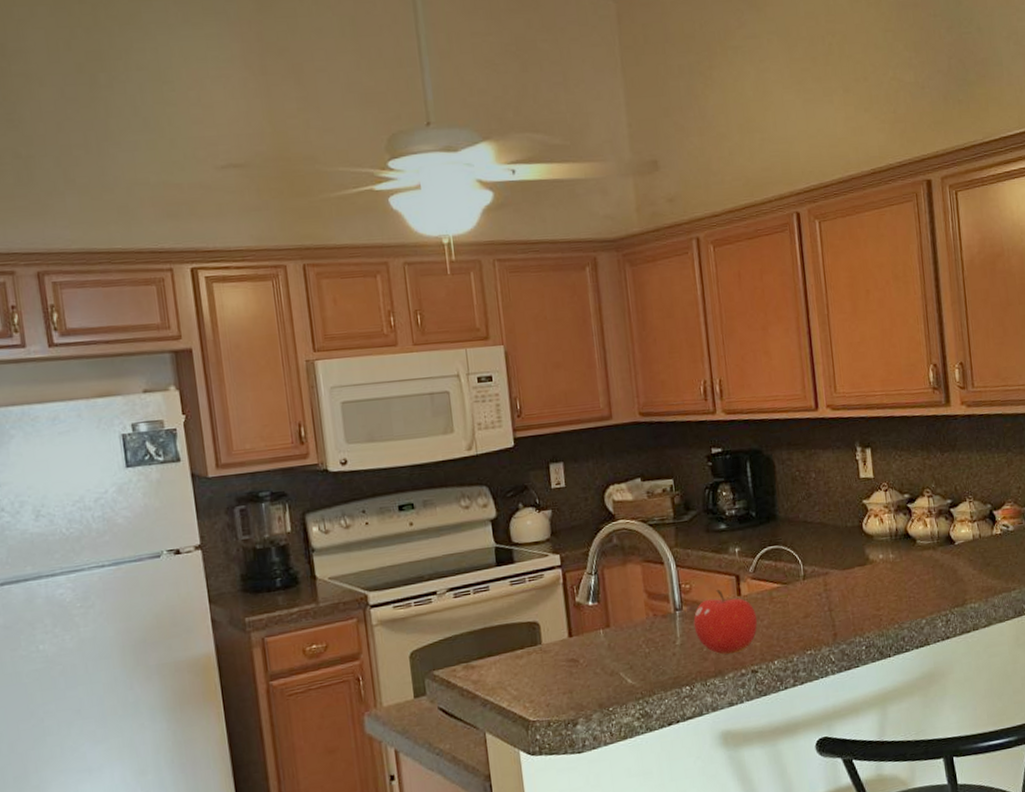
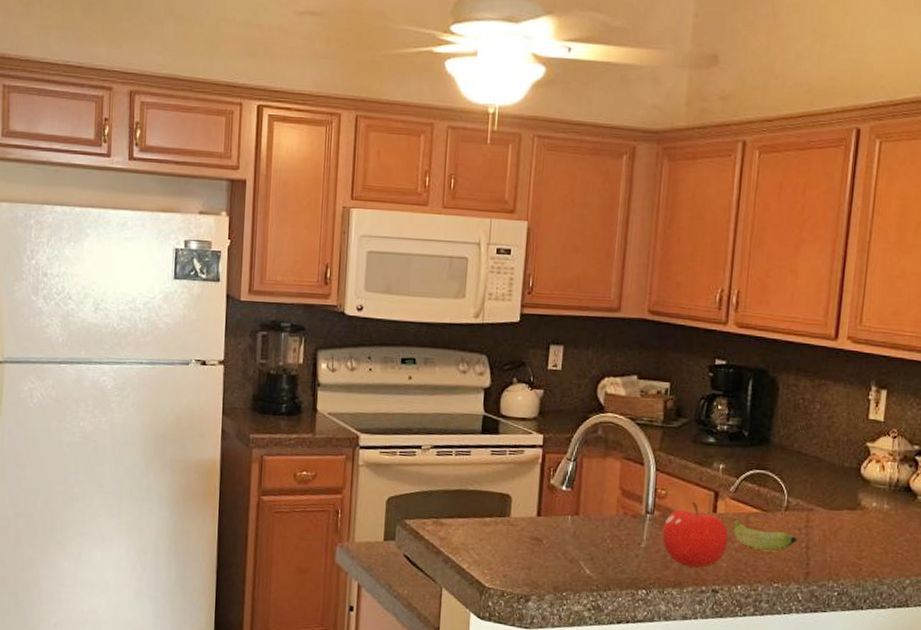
banana: none [758,597,819,623] -> present [733,519,797,552]

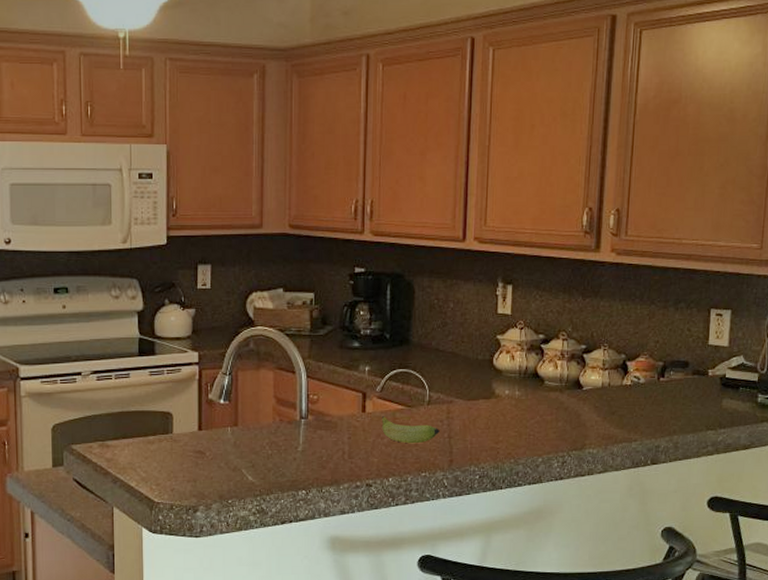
fruit: present [662,501,729,569] -> none [317,403,378,467]

